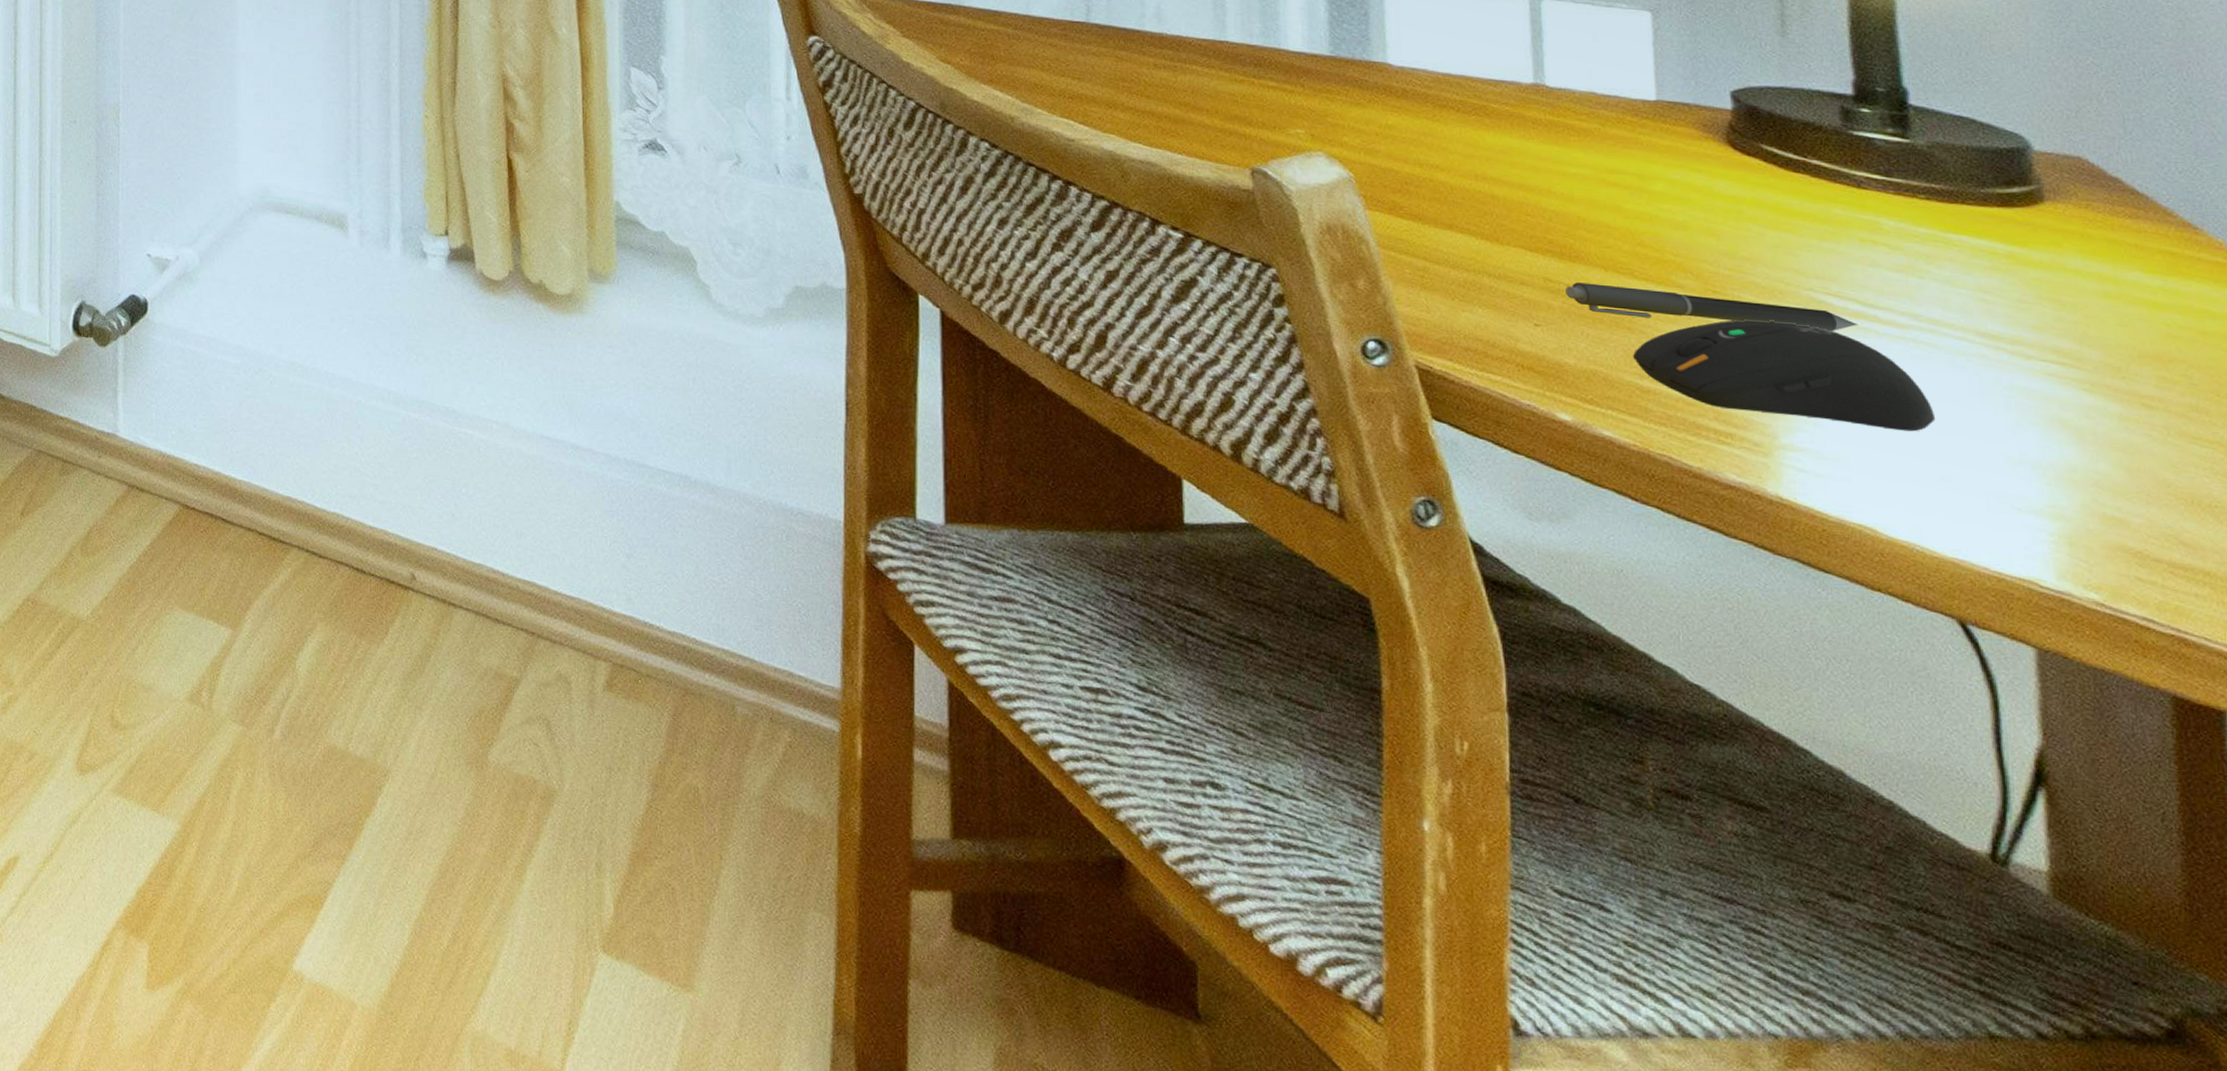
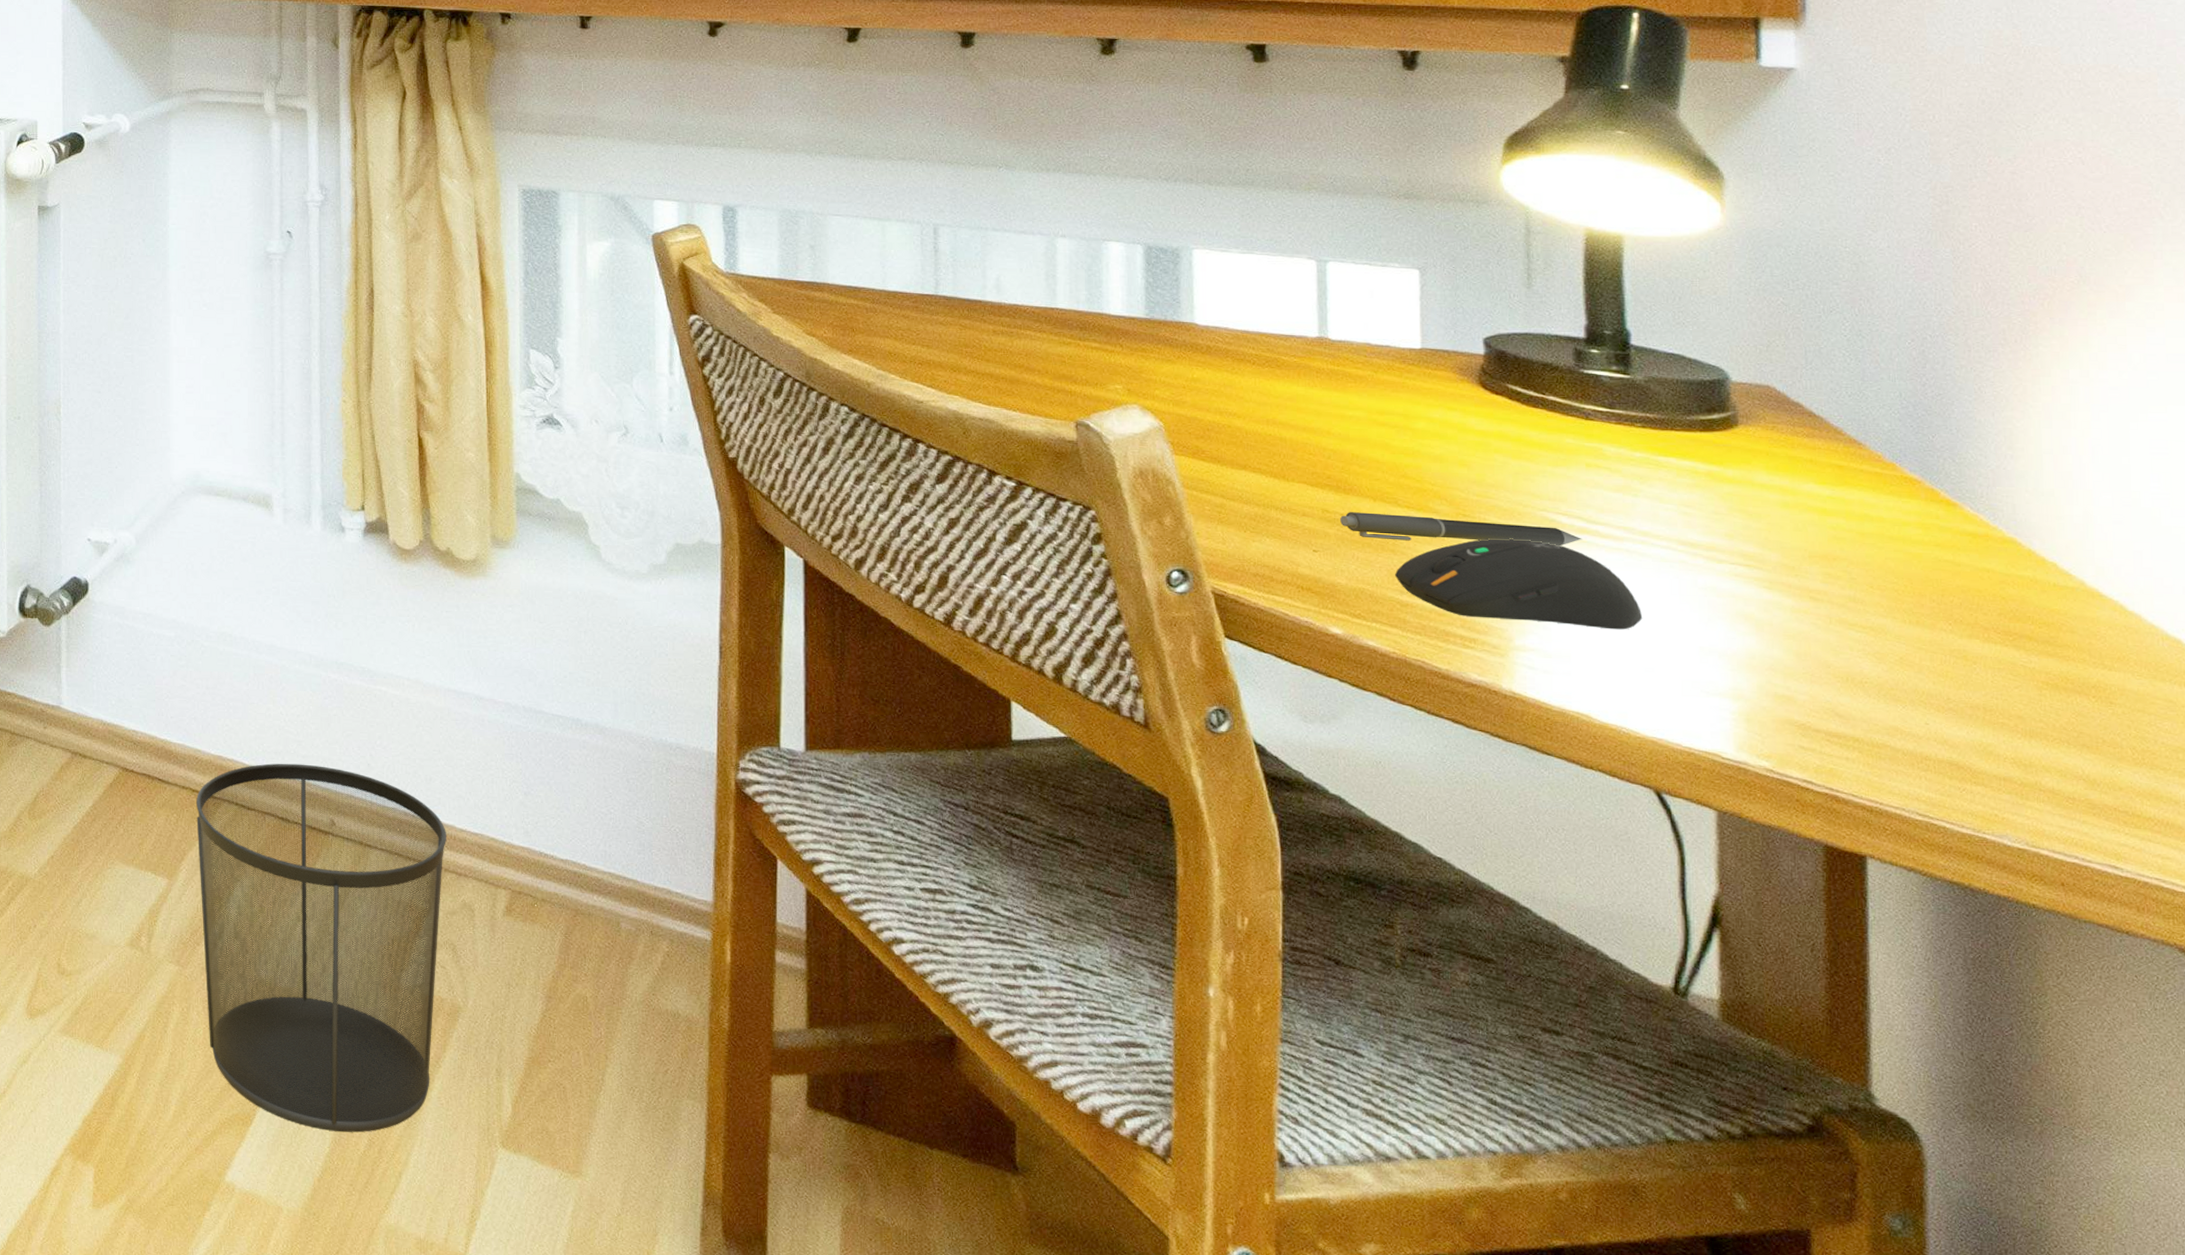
waste bin: none [263,508,541,925] -> present [196,763,447,1133]

